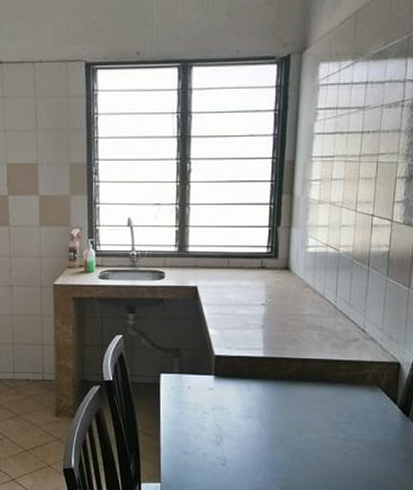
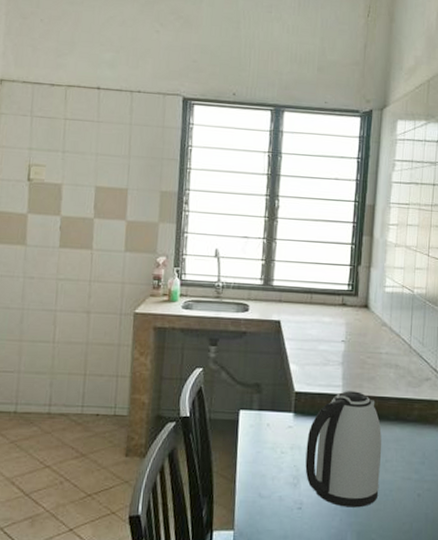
kettle: none [227,353,306,464] -> present [305,391,382,508]

